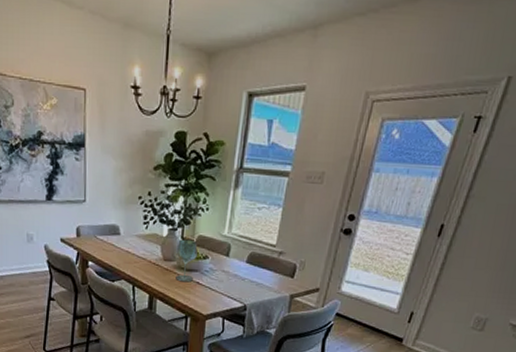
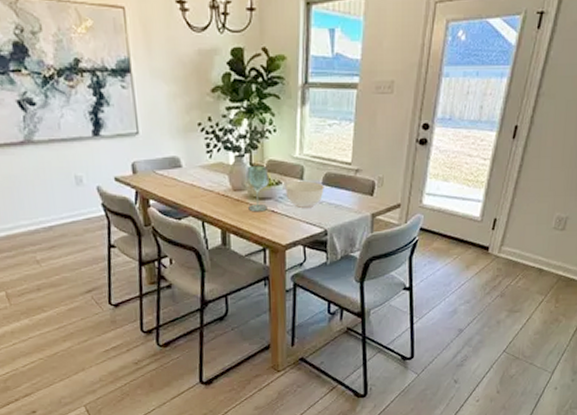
bowl: none [211,257,248,284] -> present [285,181,324,209]

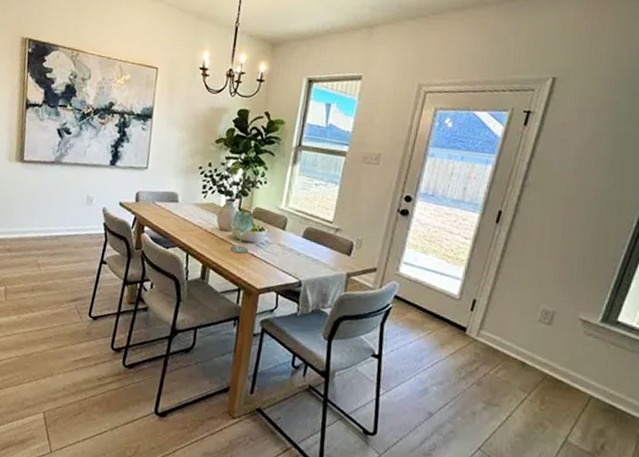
bowl: present [285,181,324,209] -> none [267,230,304,258]

